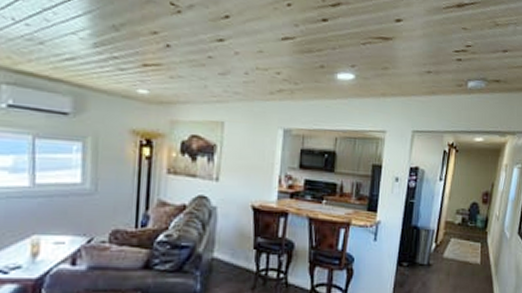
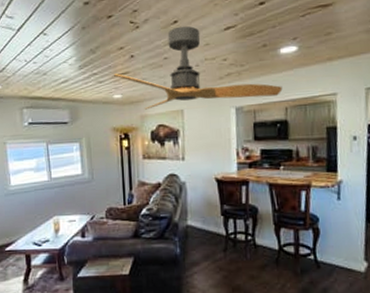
ceiling fan: none [141,23,335,124] -> present [114,26,283,110]

